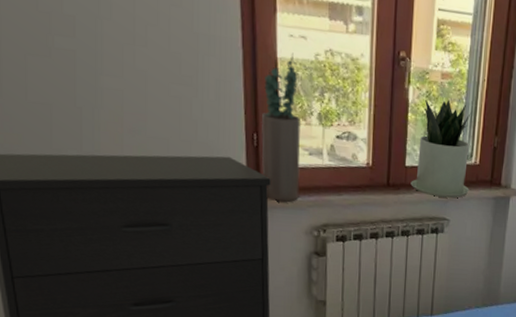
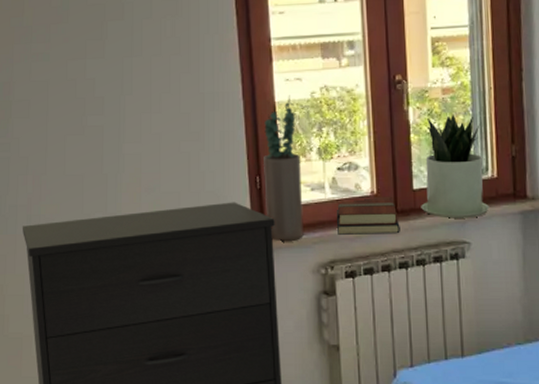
books: none [331,167,390,206] -> present [336,196,400,235]

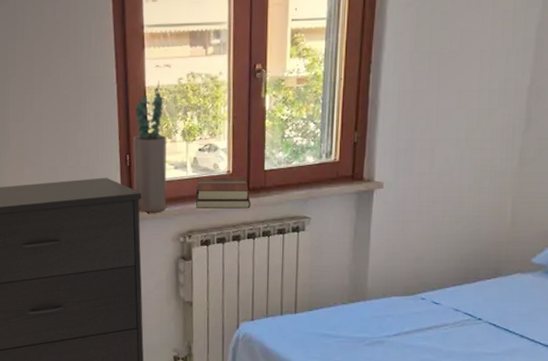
planter: present [421,114,490,219] -> none [270,102,330,196]

